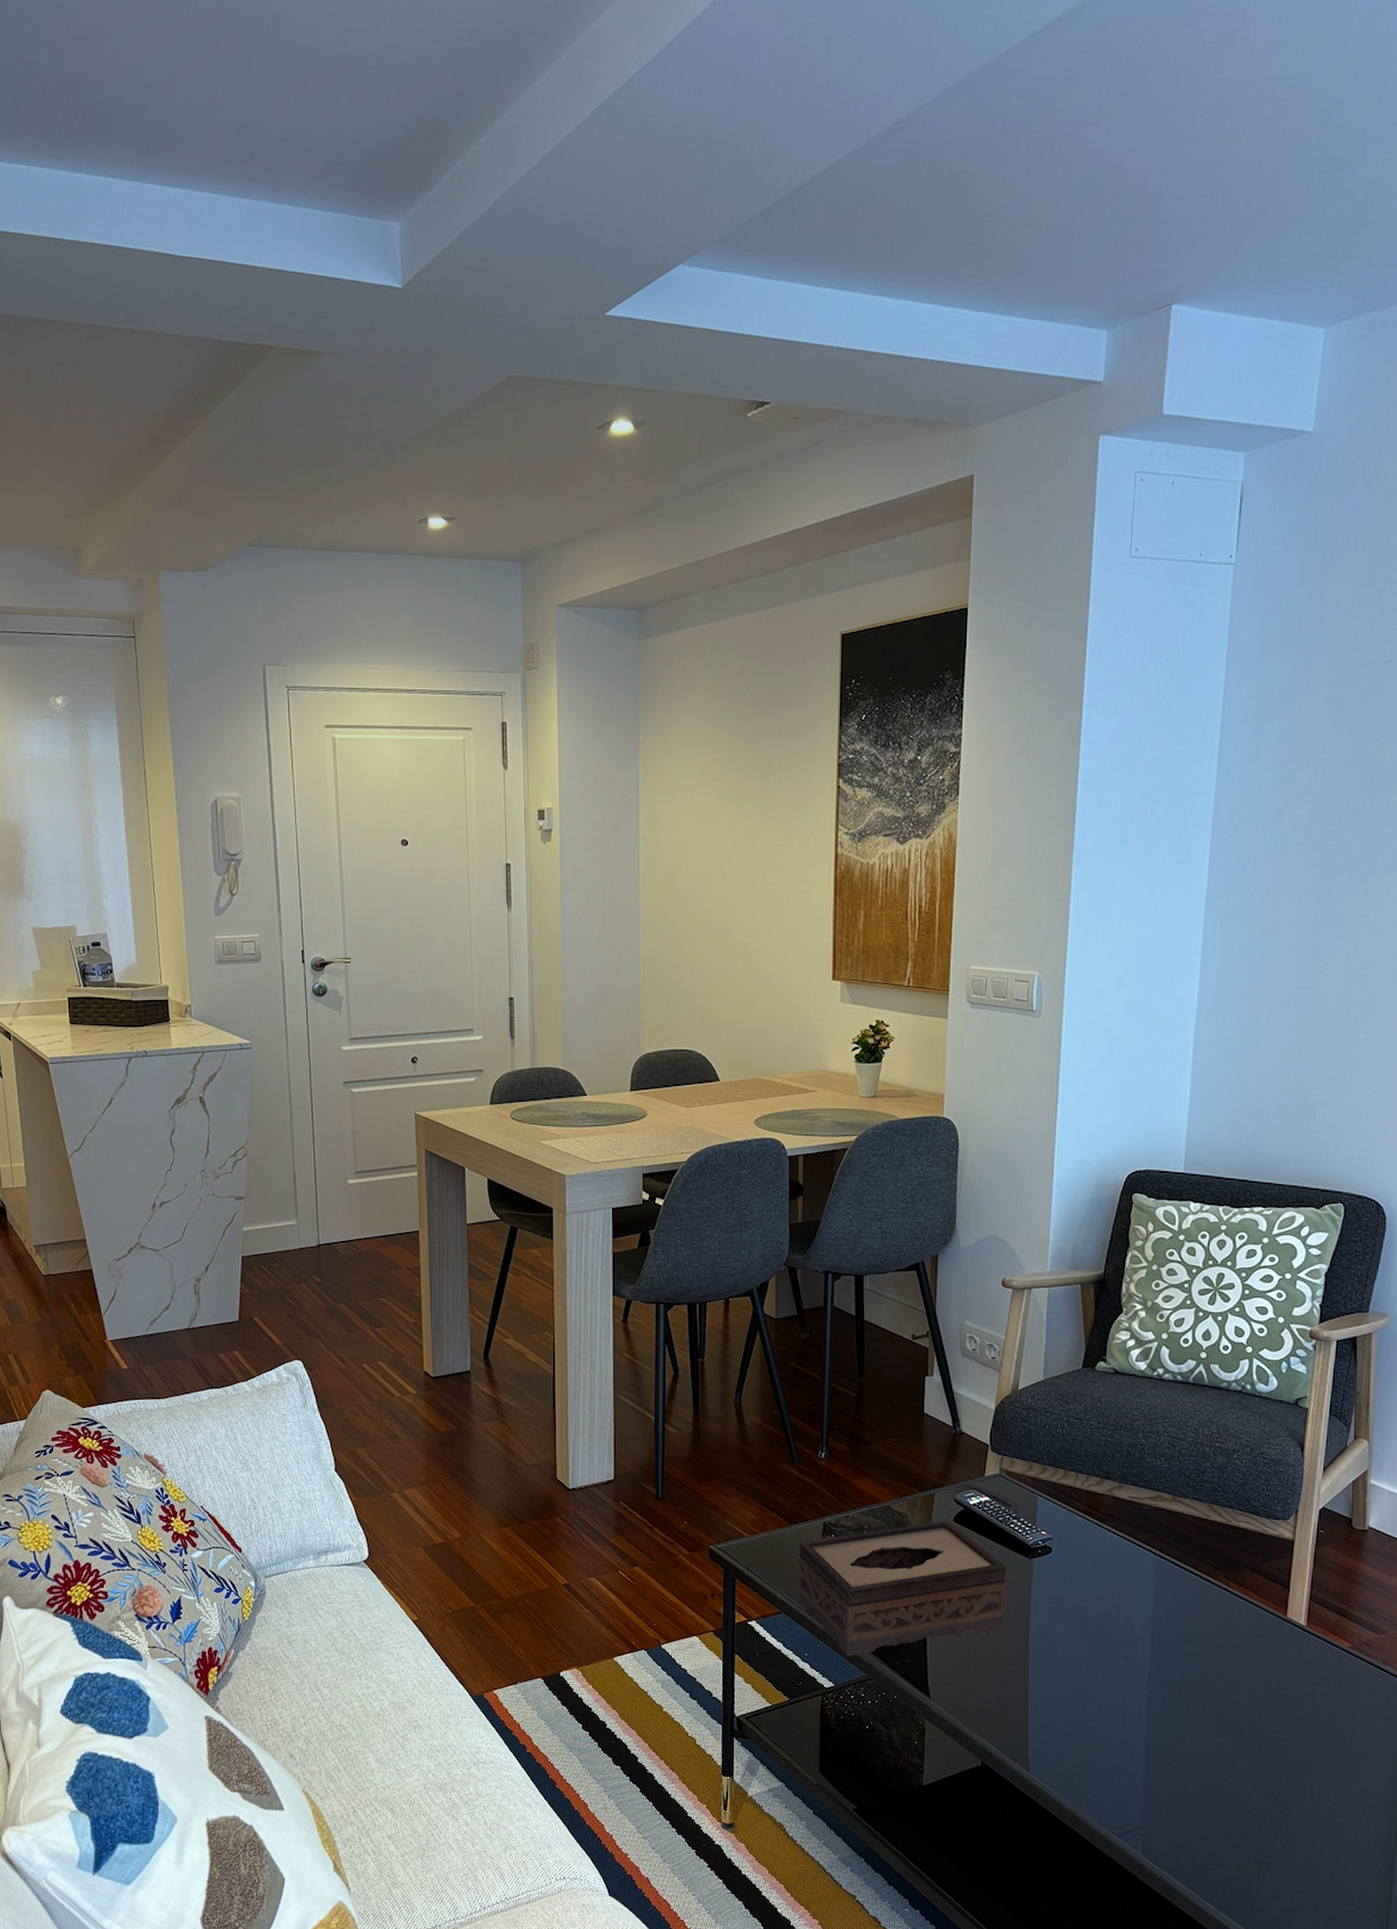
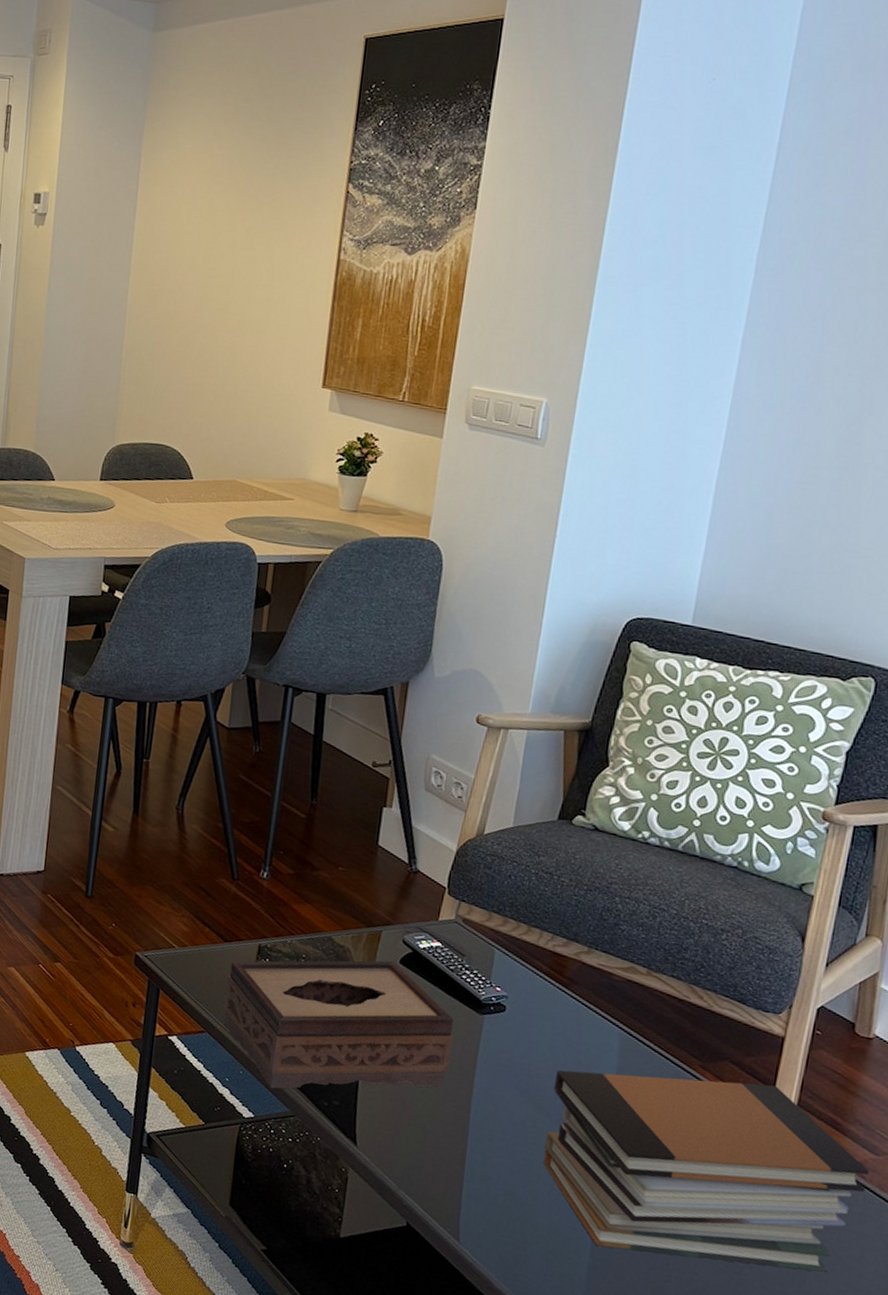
book stack: none [1097,1585,1375,1755] -> present [543,1070,870,1272]

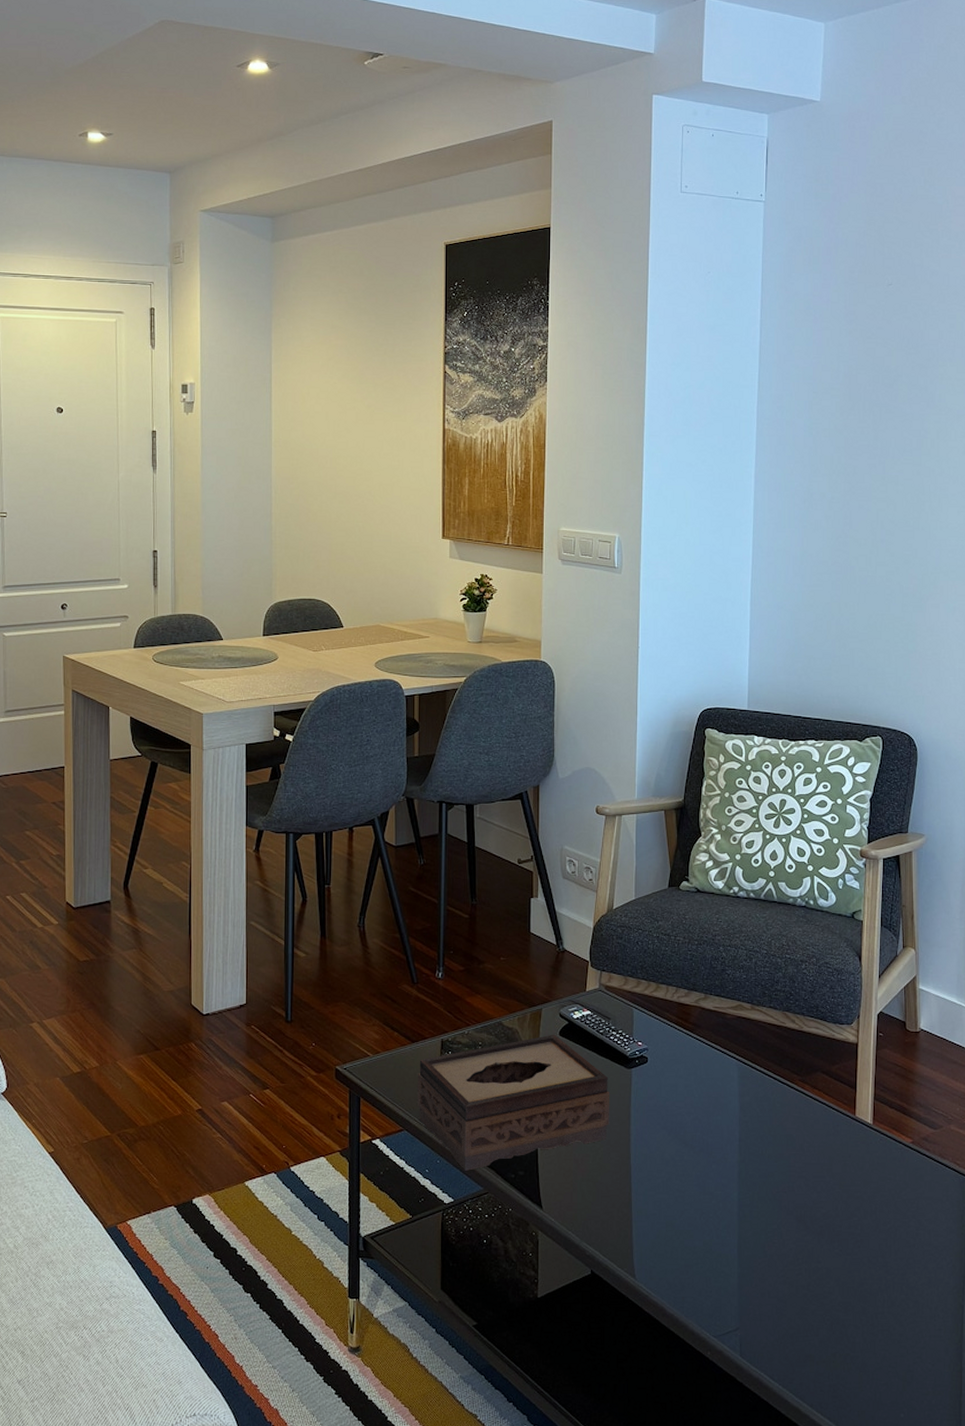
book stack: present [543,1070,870,1272] -> none [692,1086,932,1256]

